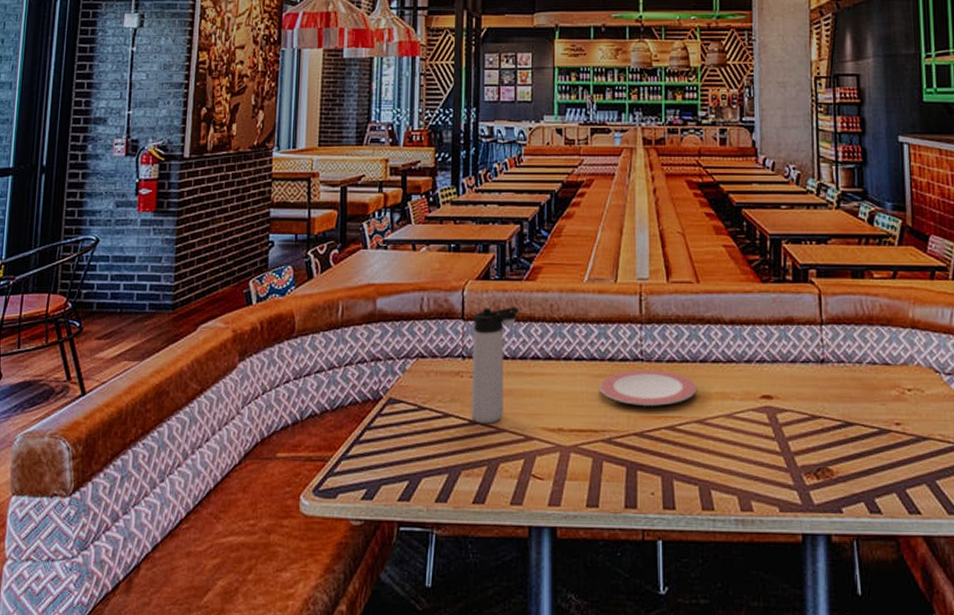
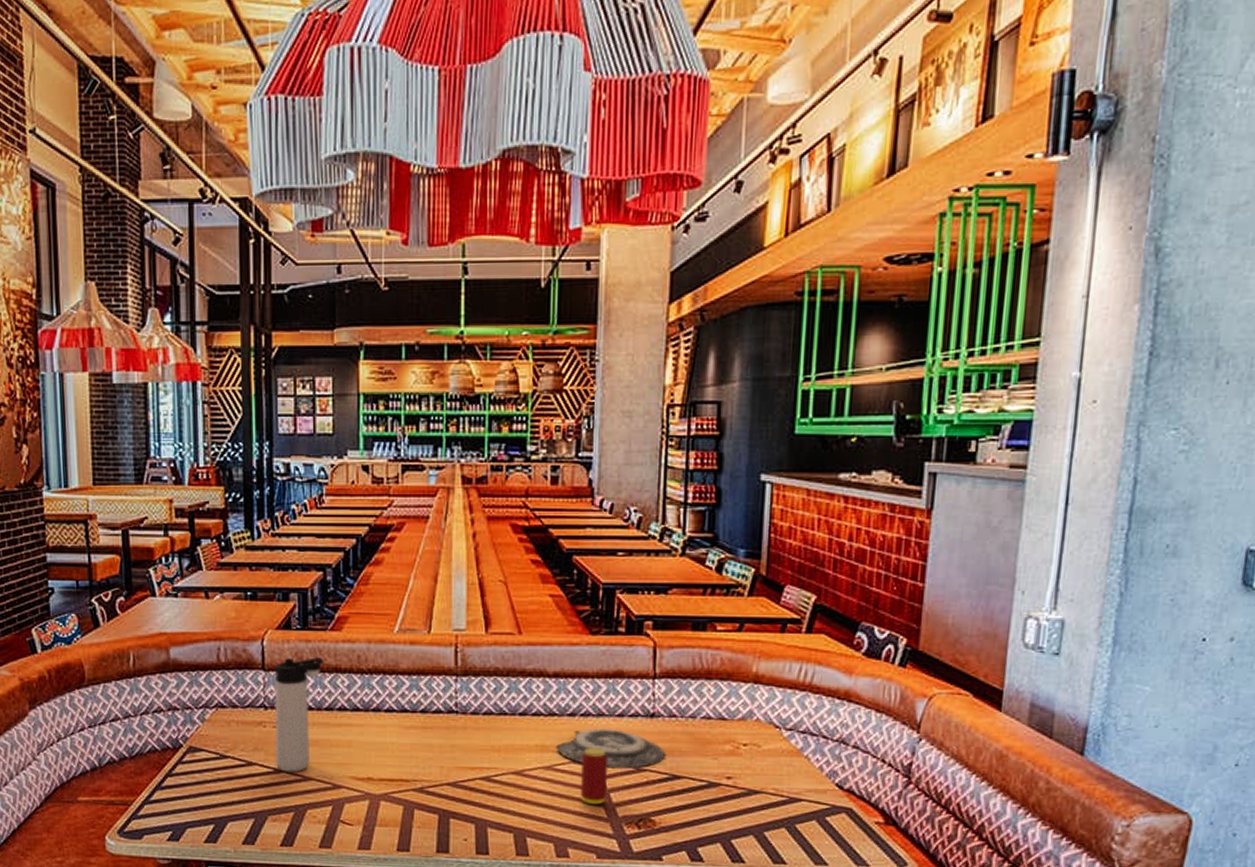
plate: present [598,370,698,406] -> none [410,722,516,757]
plate: none [735,375,838,416] -> present [555,728,666,769]
beverage can: none [760,394,785,455] -> present [581,747,607,805]

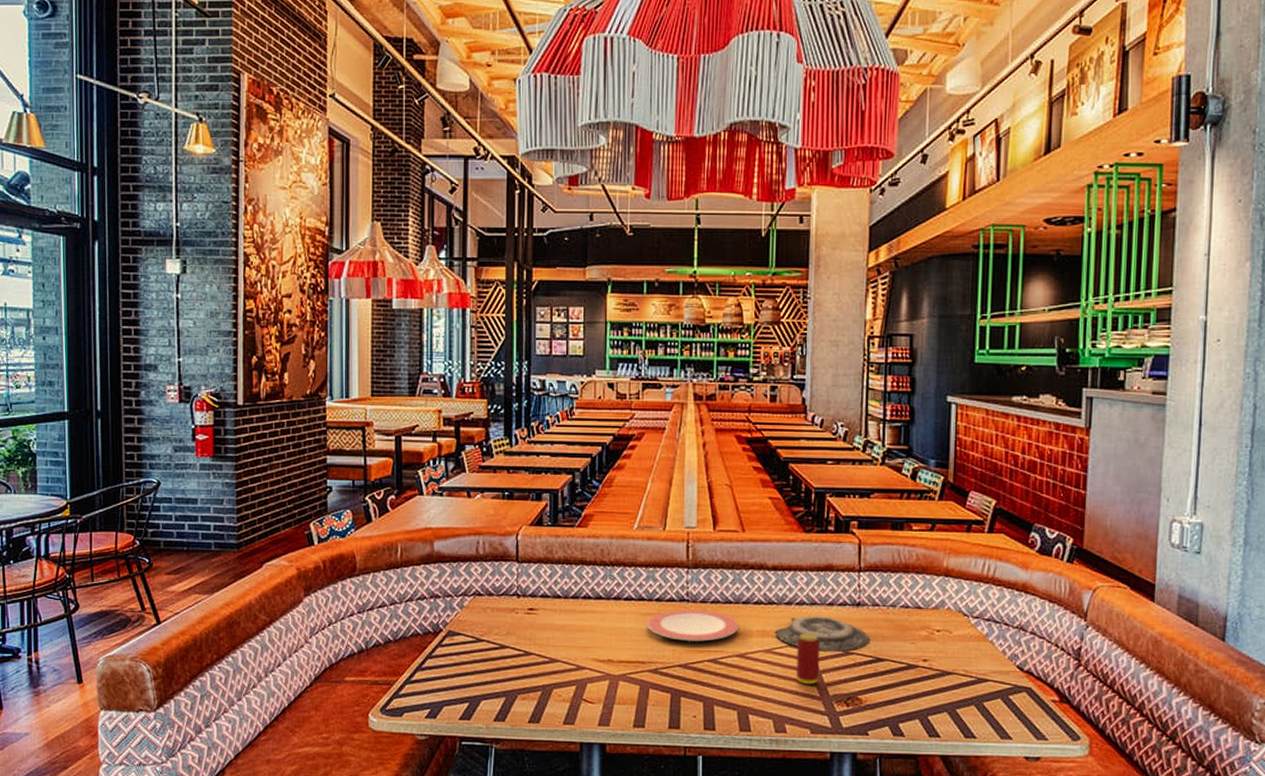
thermos bottle: present [274,657,325,772] -> none [525,551,572,655]
plate: none [410,722,516,757] -> present [646,609,740,641]

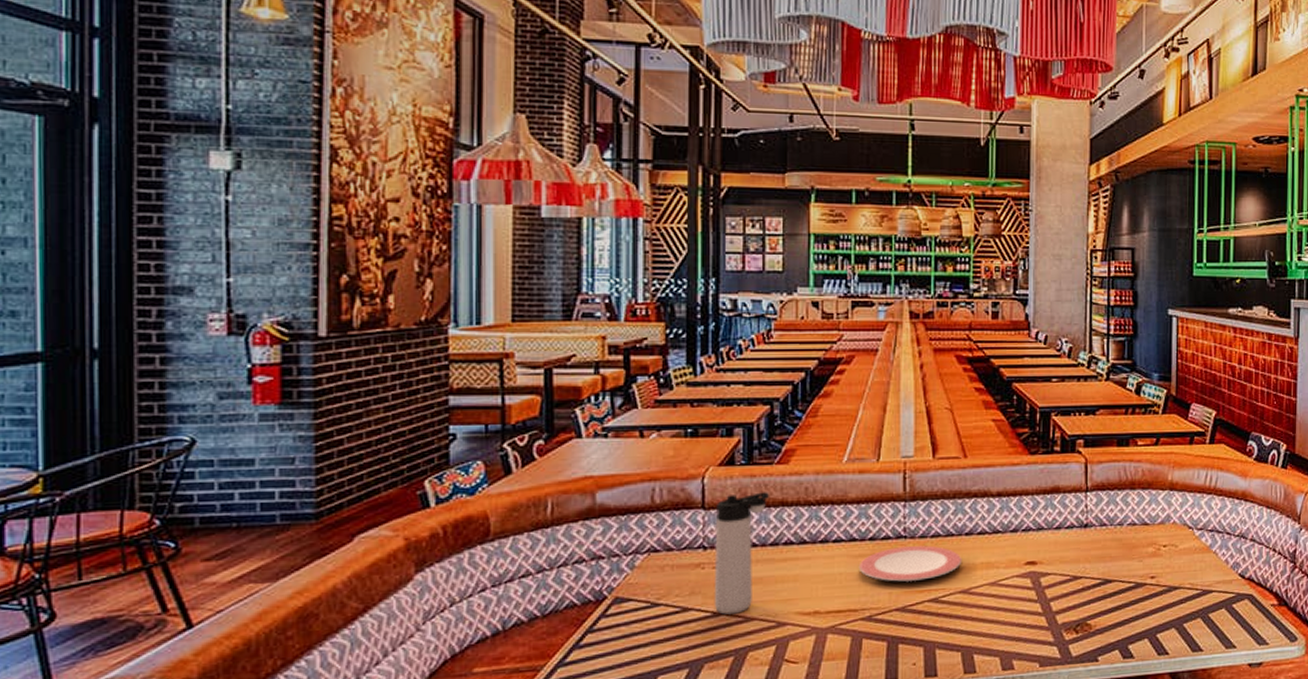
thermos bottle: none [525,551,572,655] -> present [714,492,770,615]
plate: present [774,616,871,652] -> none [1000,541,1099,579]
beverage can: present [797,632,820,685] -> none [1024,559,1047,616]

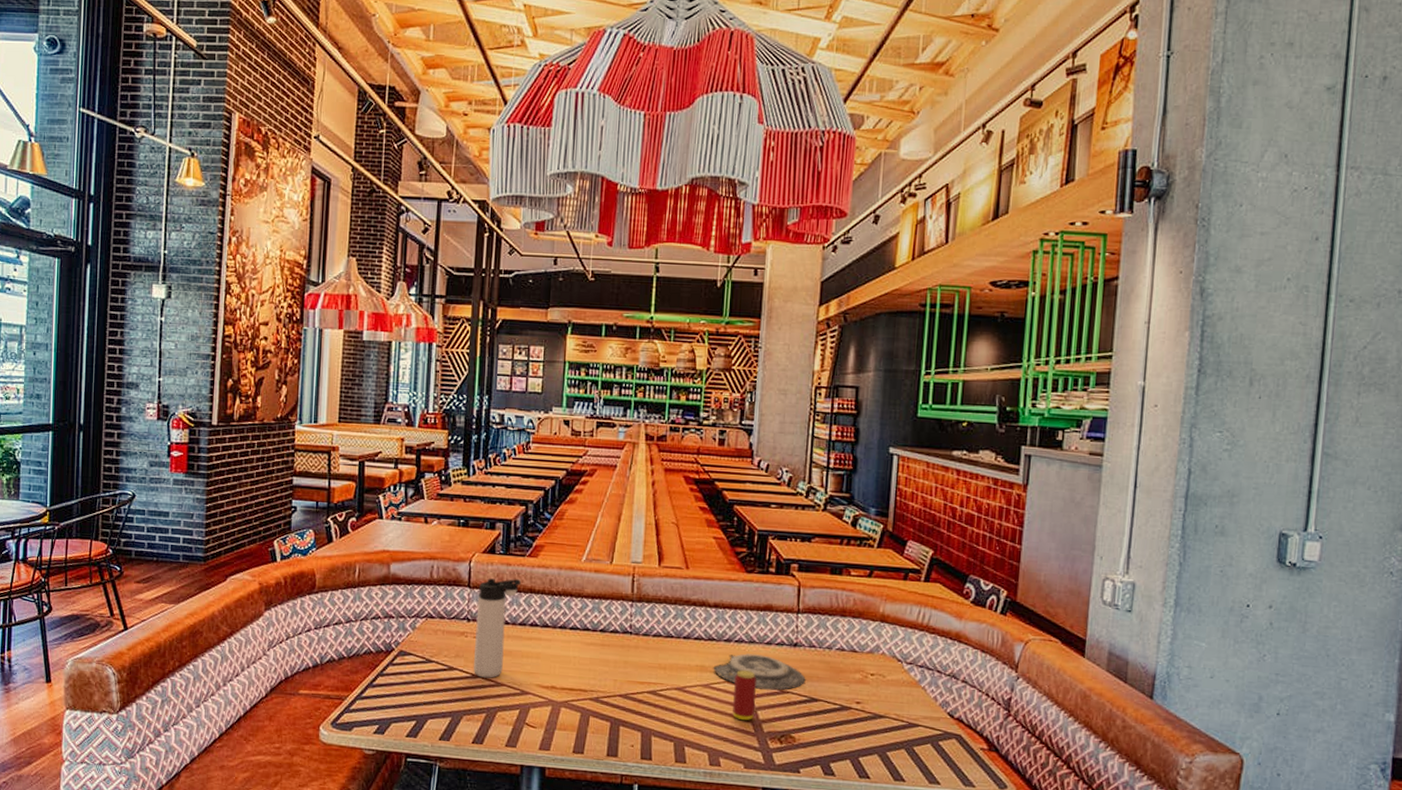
plate: present [858,545,962,582] -> none [590,641,680,673]
plate: none [1000,541,1099,579] -> present [713,653,806,691]
beverage can: none [1024,559,1047,616] -> present [733,669,756,721]

